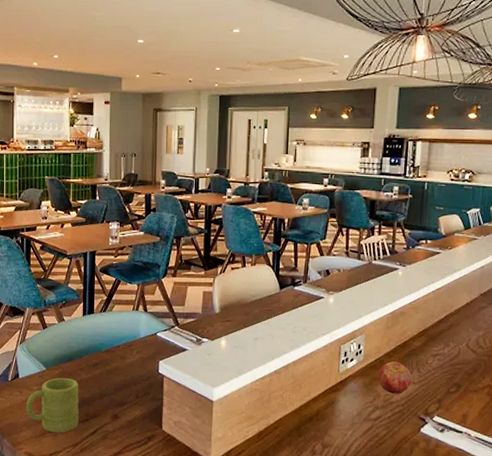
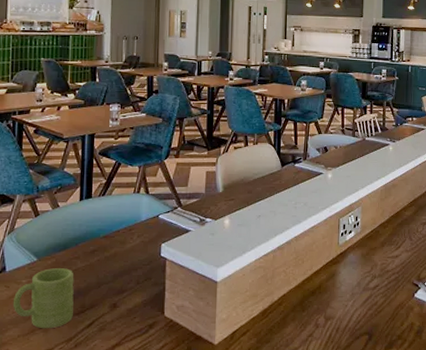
apple: present [378,361,412,394] -> none [375,231,405,262]

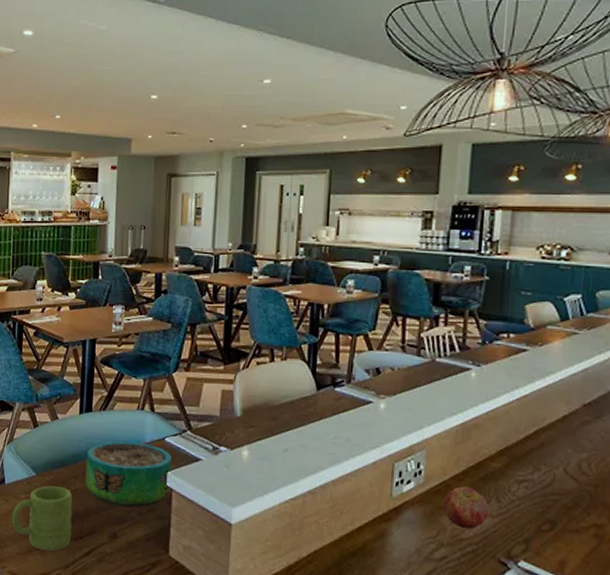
decorative bowl: none [86,221,165,280] -> present [85,441,172,508]
apple: none [375,231,405,262] -> present [443,486,489,529]

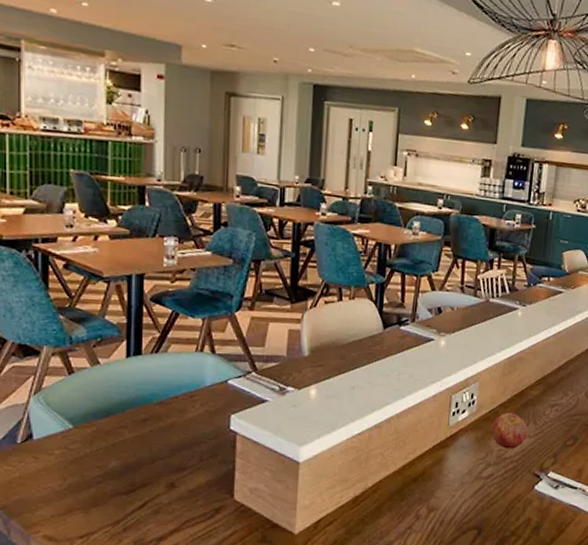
mug: present [11,485,73,551] -> none [43,438,121,509]
decorative bowl: present [85,441,172,508] -> none [135,385,236,456]

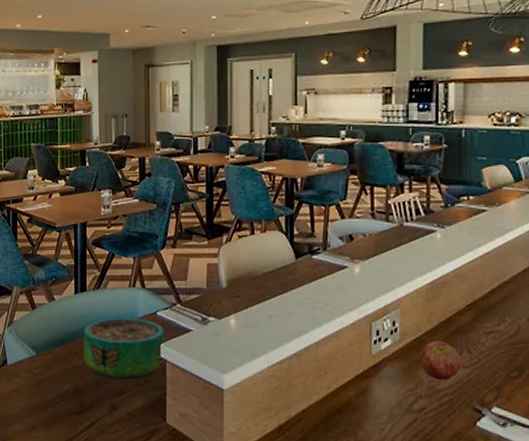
decorative bowl: none [135,385,236,456] -> present [83,317,164,381]

